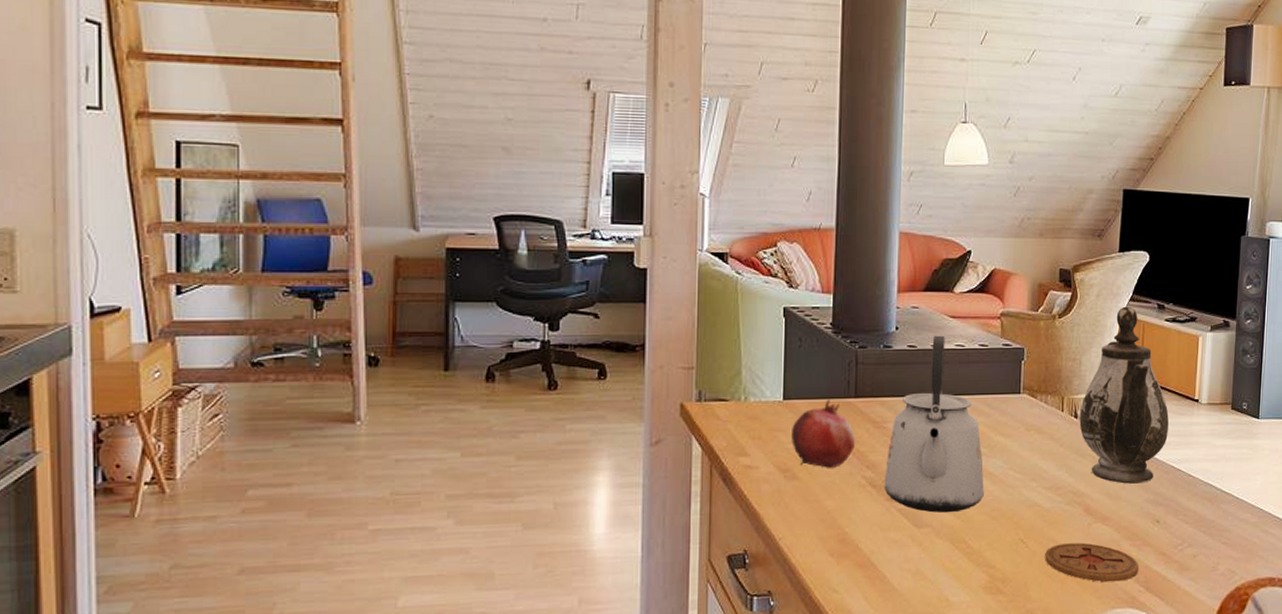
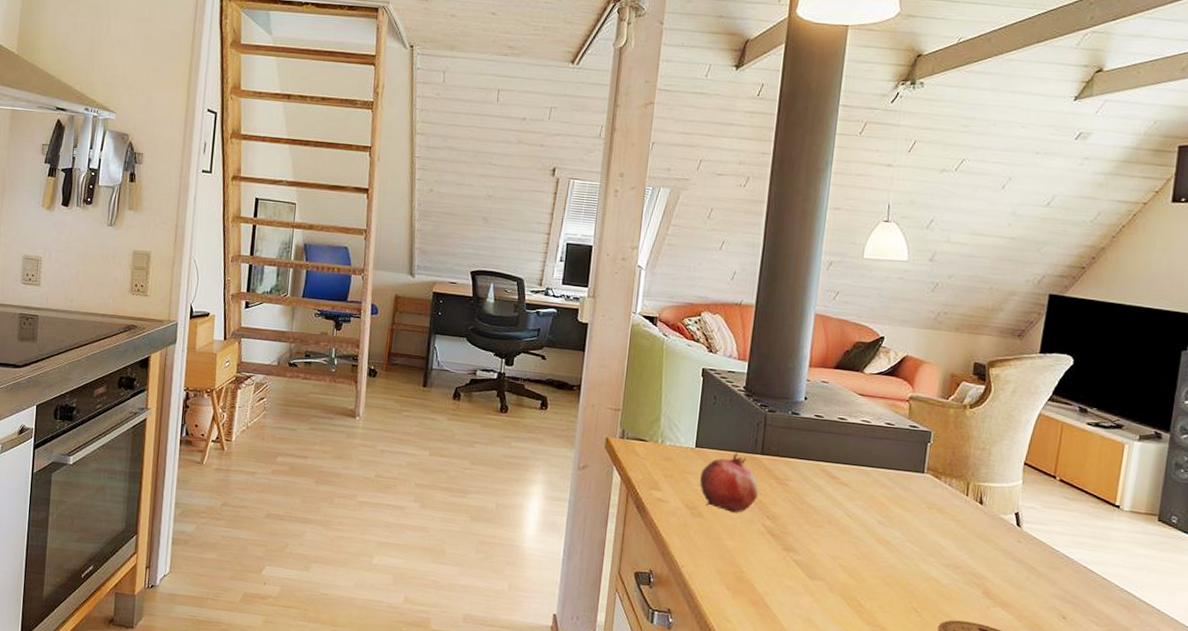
kettle: present [884,335,984,513] -> none [782,409,881,572]
teapot: present [1079,306,1169,484] -> none [984,405,1085,578]

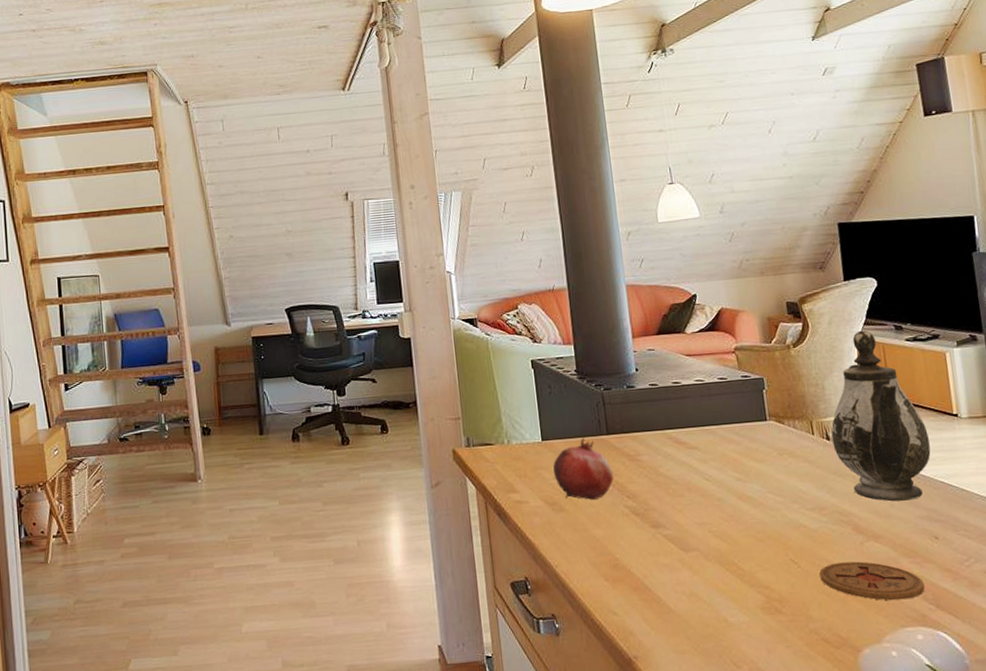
teapot: none [984,405,1085,578] -> present [831,330,931,502]

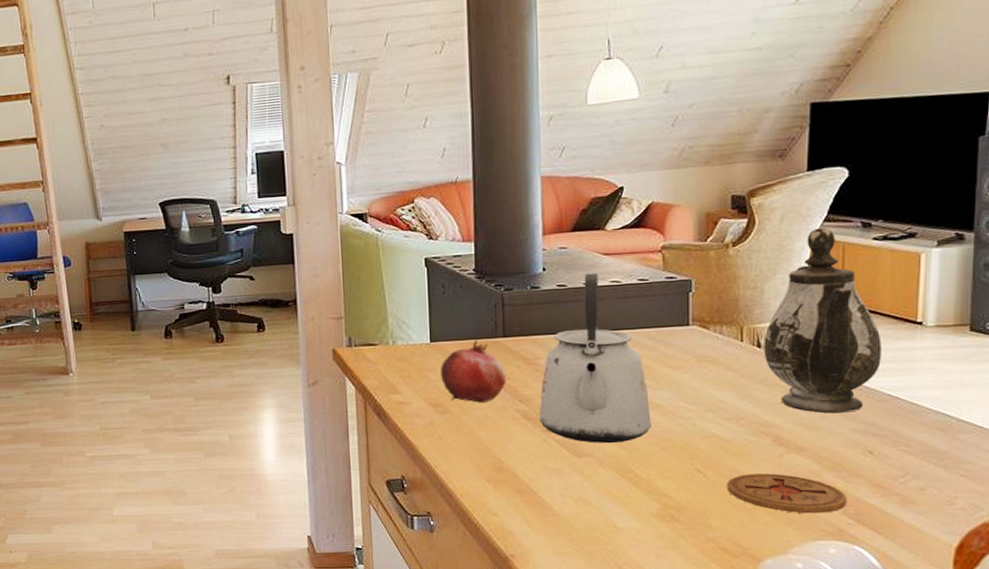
kettle: none [645,372,747,537] -> present [539,273,651,444]

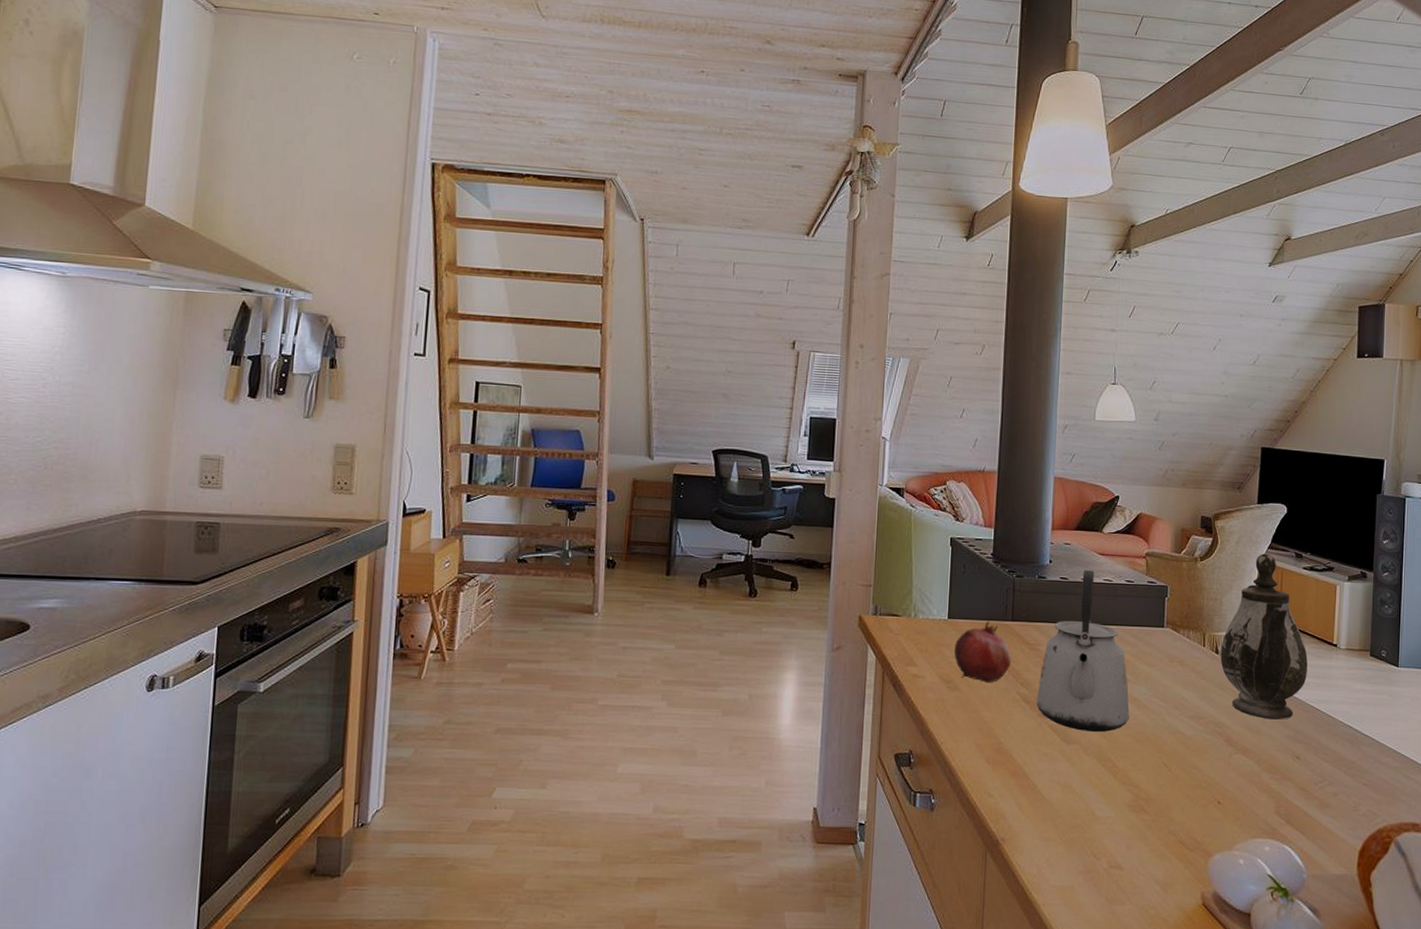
coaster: present [727,473,847,514] -> none [1187,771,1280,812]

